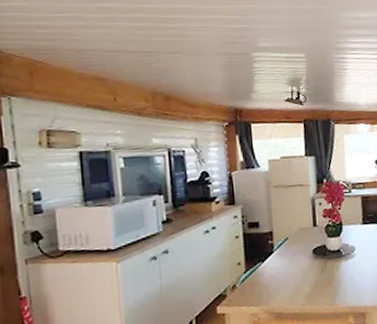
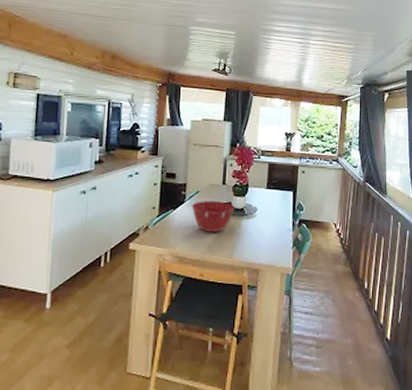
mixing bowl: none [281,245,330,282] -> present [191,201,235,232]

